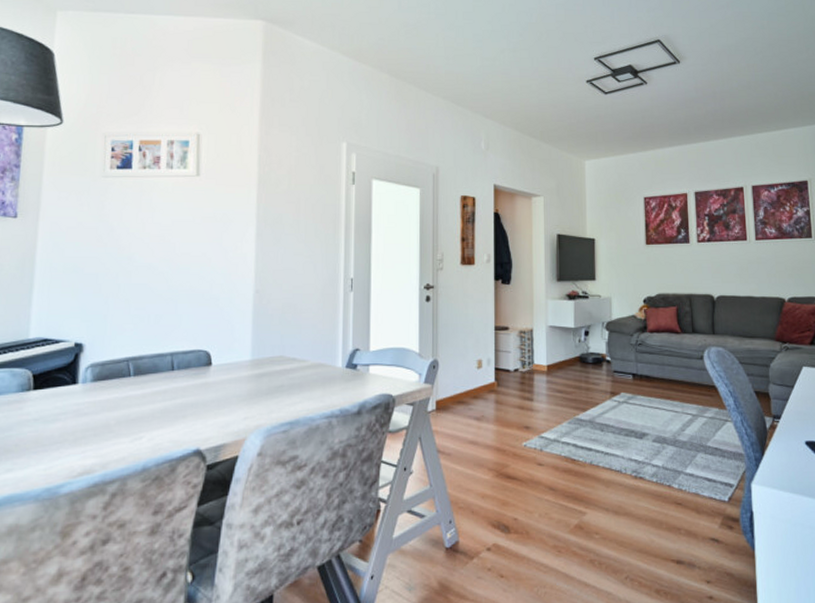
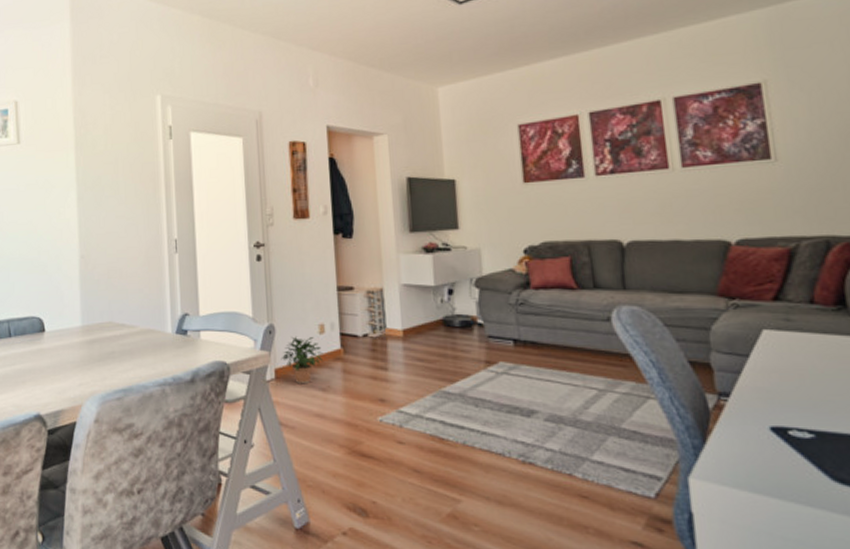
potted plant: none [442,370,480,414] -> present [281,336,324,384]

